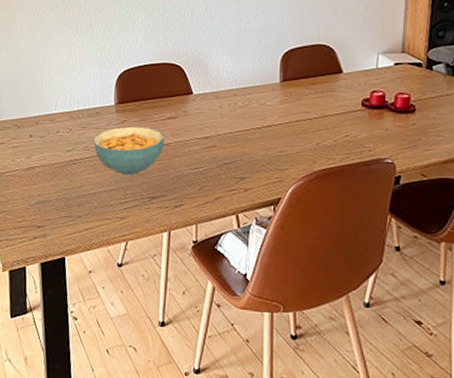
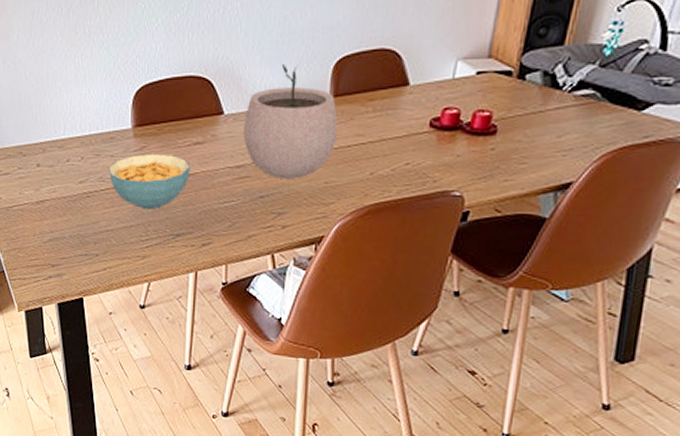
plant pot: none [210,54,288,148] -> present [243,63,338,179]

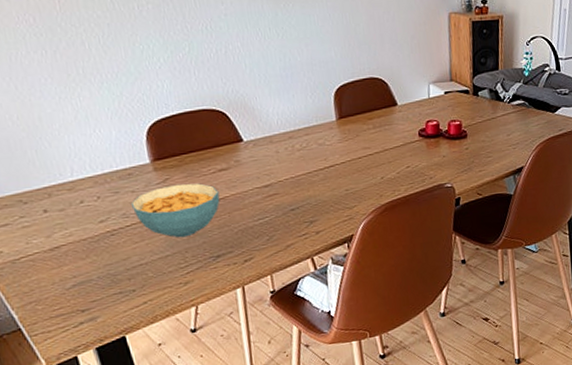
plant pot: present [243,63,338,179] -> none [263,93,349,192]

